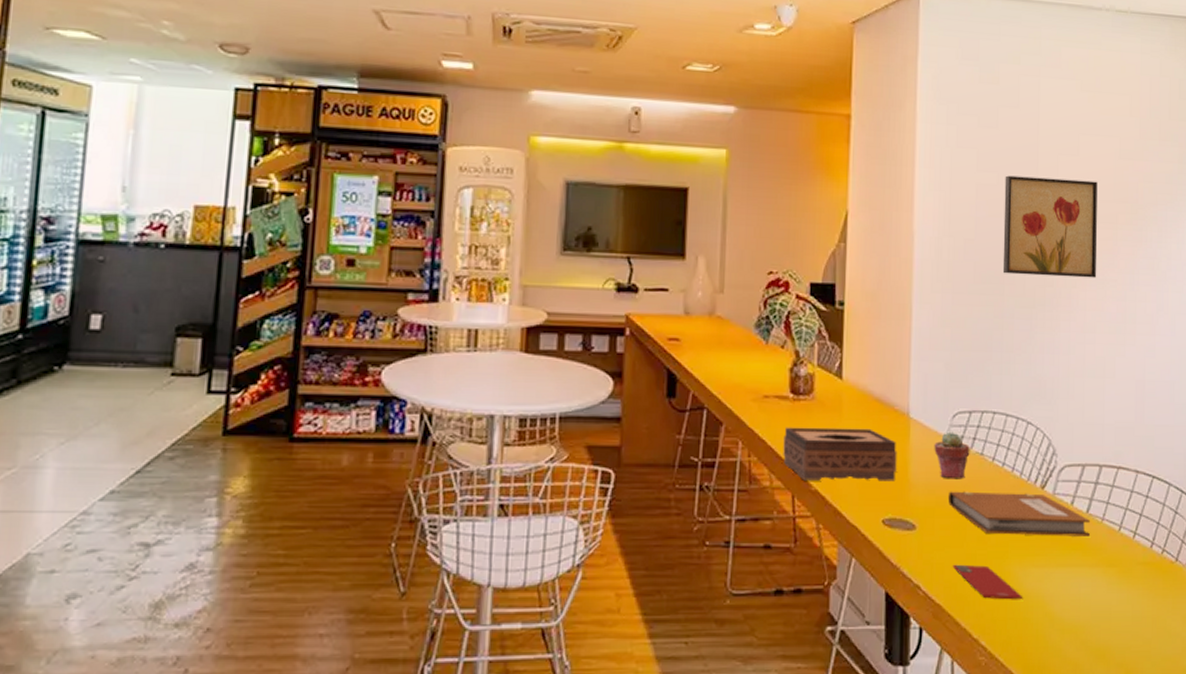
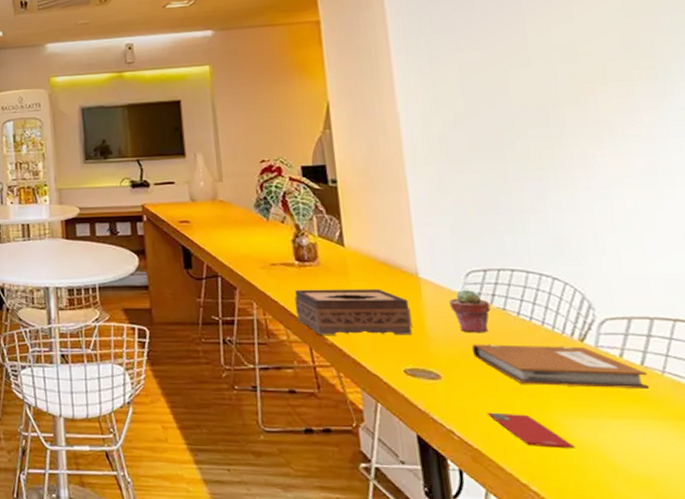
wall art: present [1002,175,1098,278] -> none [489,42,615,141]

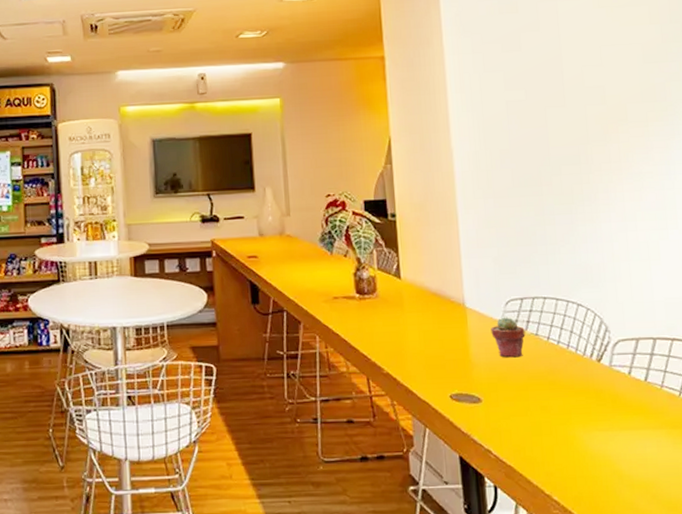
tissue box: present [294,288,413,335] -> none [354,319,459,365]
notebook: present [472,344,649,389] -> none [509,366,650,404]
smartphone: present [487,412,576,449] -> none [519,430,590,461]

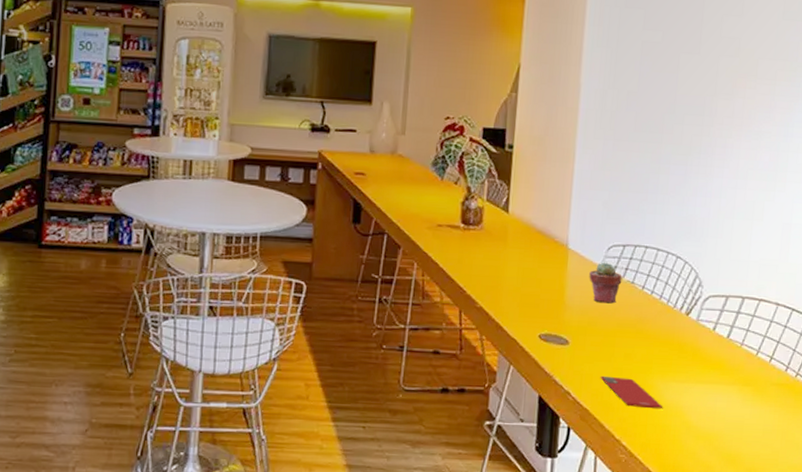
smartphone: none [519,430,590,461] -> present [600,375,663,409]

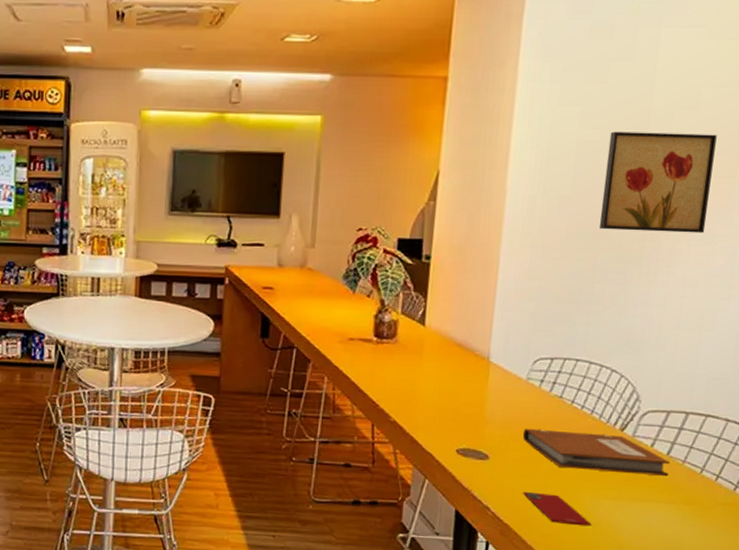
potted succulent: present [589,262,622,304] -> none [512,375,549,419]
notebook: none [600,313,730,358] -> present [523,428,670,476]
wall art: none [662,34,759,130] -> present [598,131,717,234]

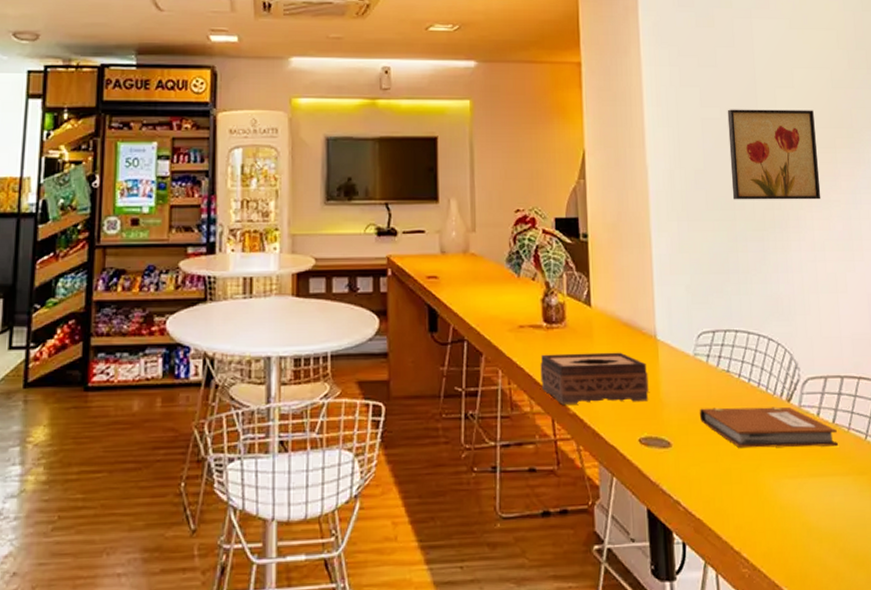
tissue box: none [365,366,475,417] -> present [540,352,649,405]
smartphone: present [522,491,592,527] -> none [709,478,780,512]

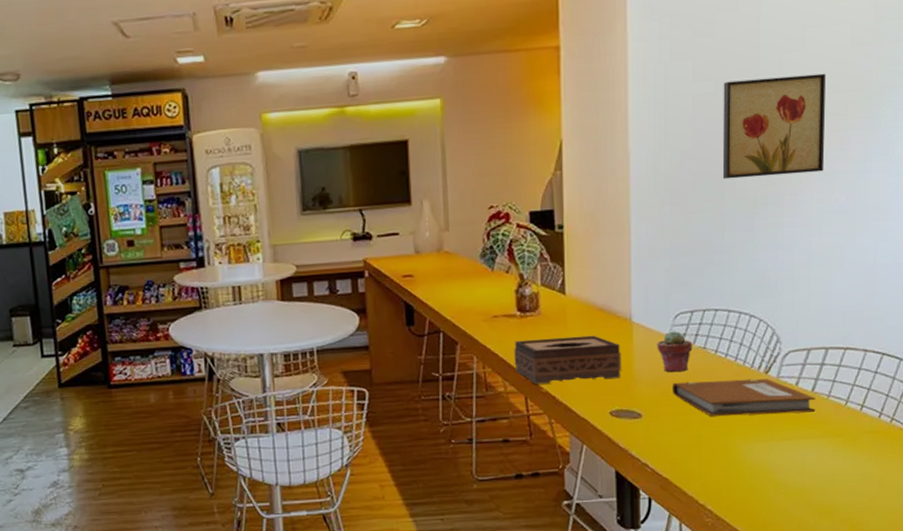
potted succulent: none [682,351,717,397] -> present [657,331,693,373]

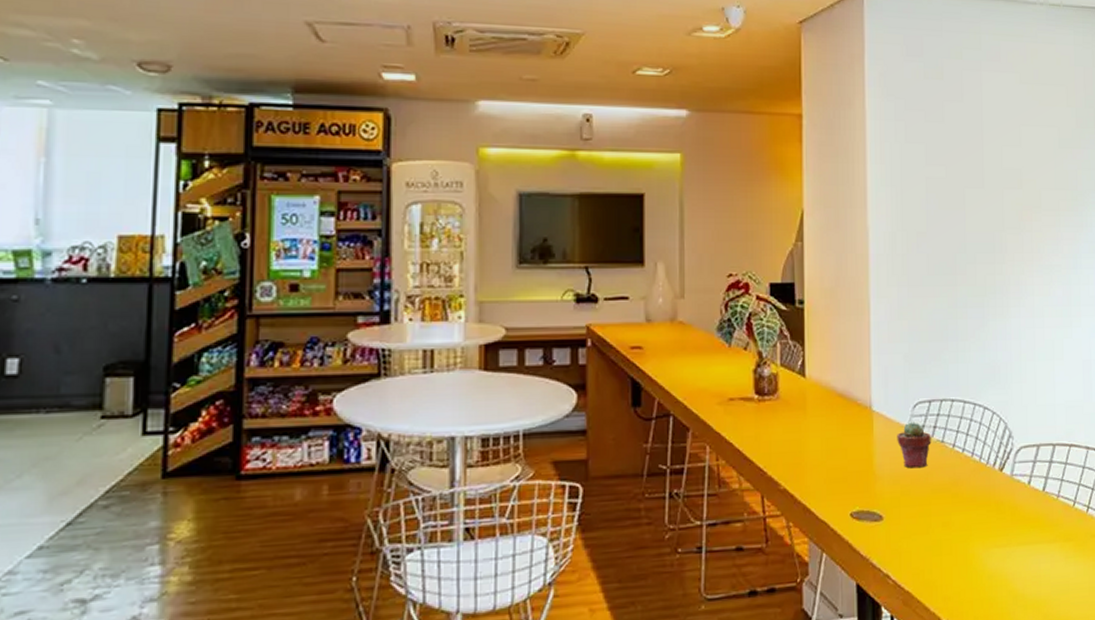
tissue box: present [514,335,622,384] -> none [750,424,862,480]
notebook: present [673,378,815,416] -> none [913,476,1047,519]
wall art: present [722,73,826,180] -> none [952,168,1043,265]

